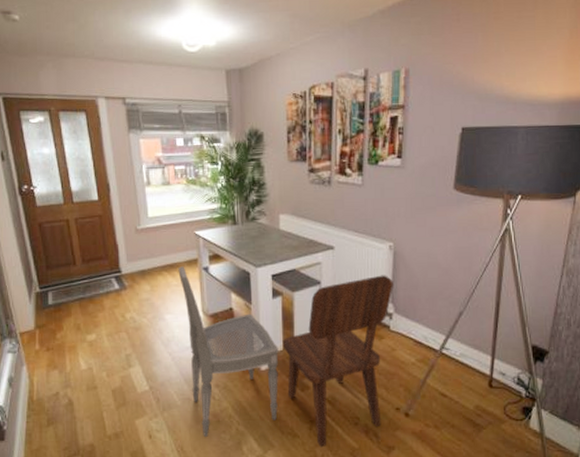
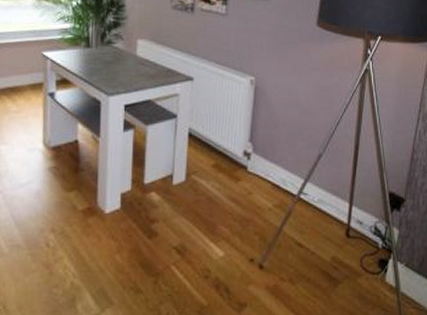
dining chair: present [178,266,279,437] -> none [19,90,127,292]
dining chair: present [282,275,393,448] -> none [131,111,253,305]

